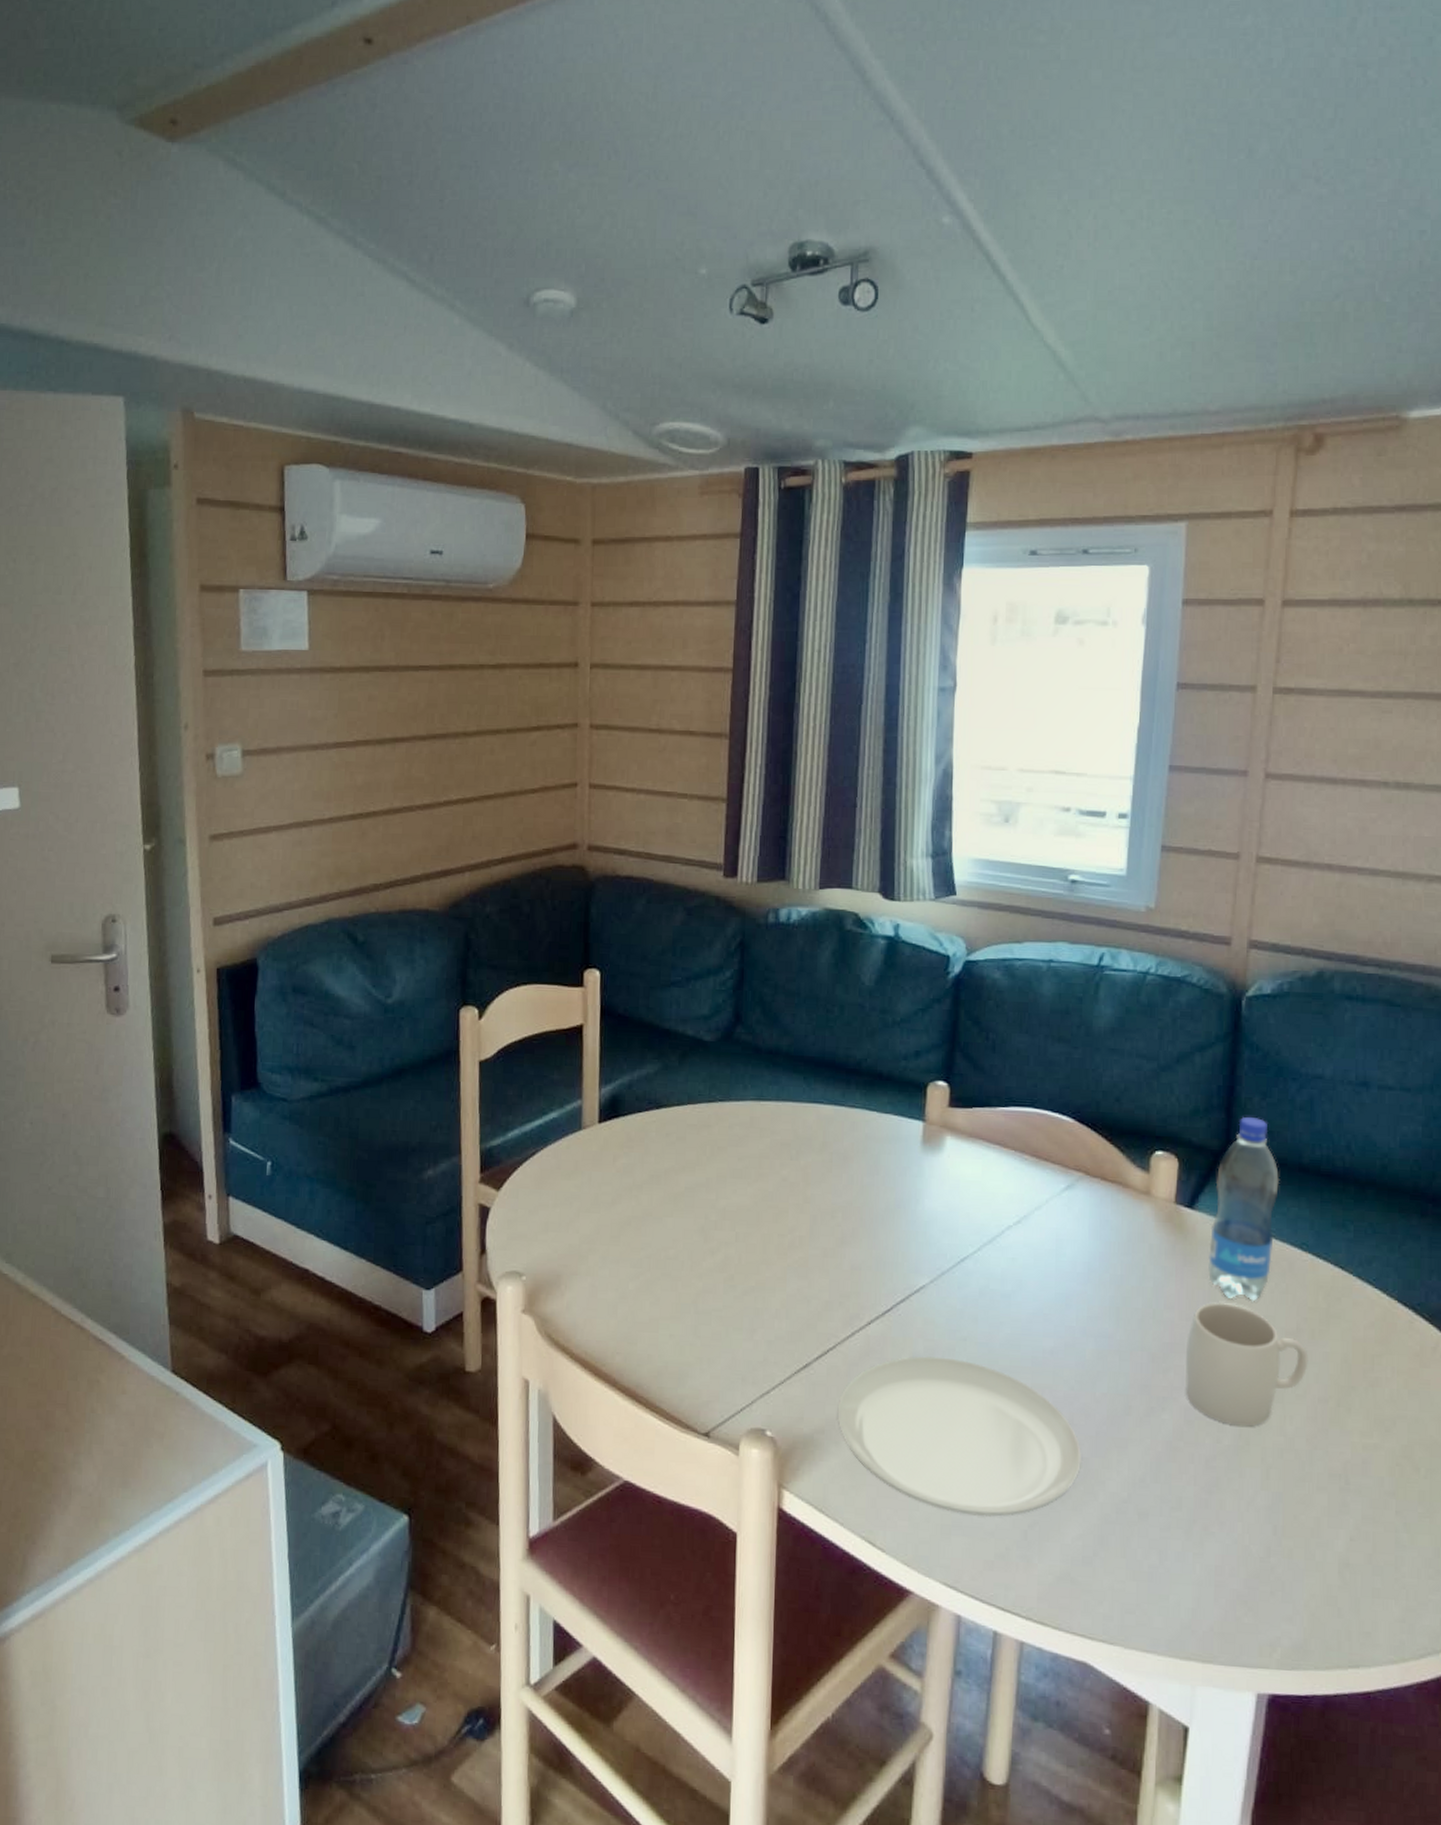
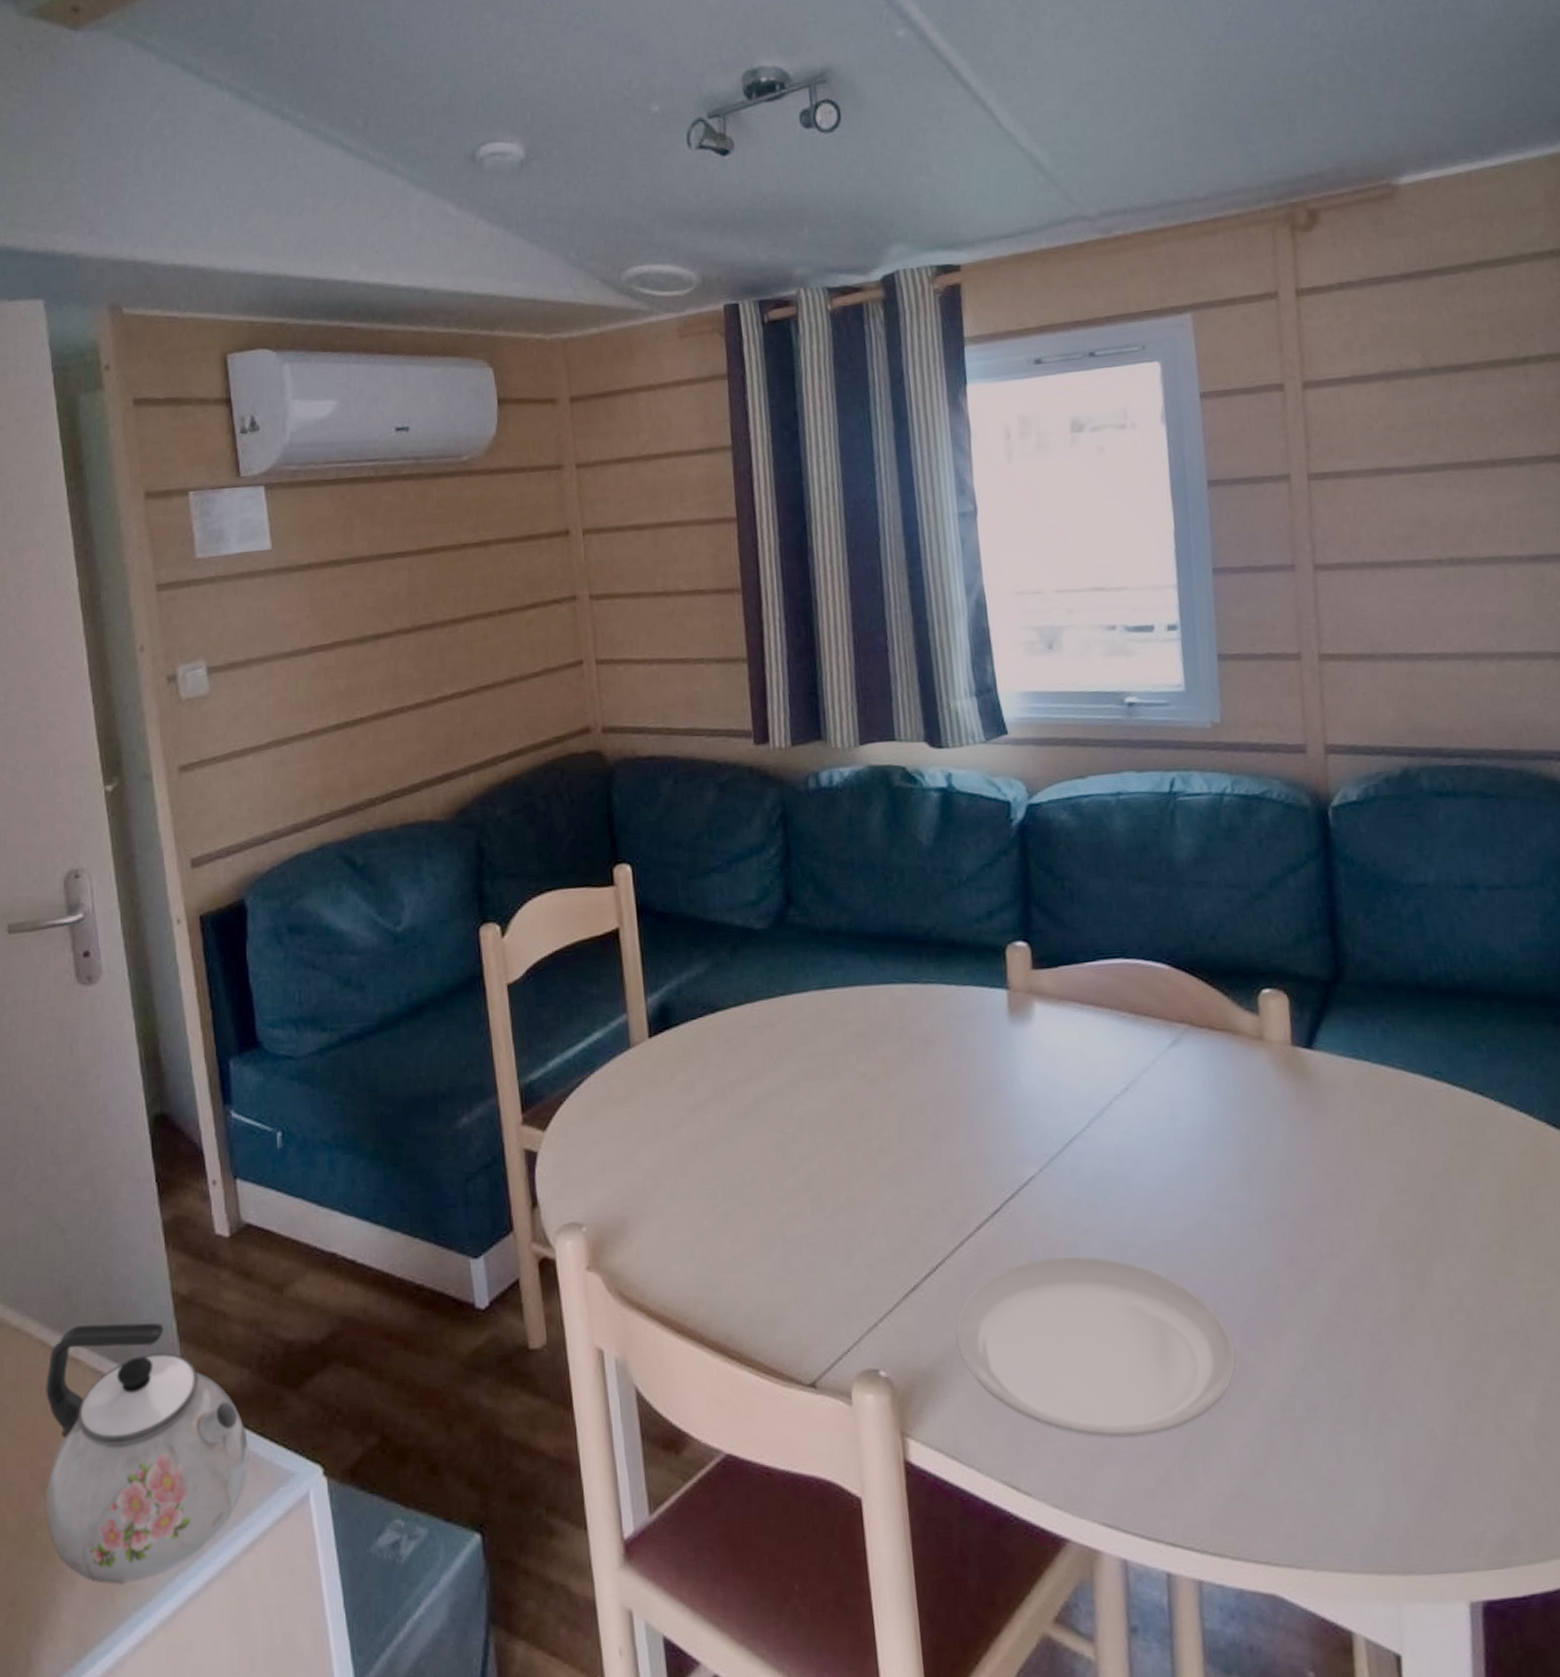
kettle: none [46,1300,220,1514] -> present [45,1322,249,1584]
mug: present [1186,1302,1308,1427] -> none [1328,1150,1463,1290]
bottle: present [1208,1116,1280,1302] -> none [1332,937,1406,1146]

